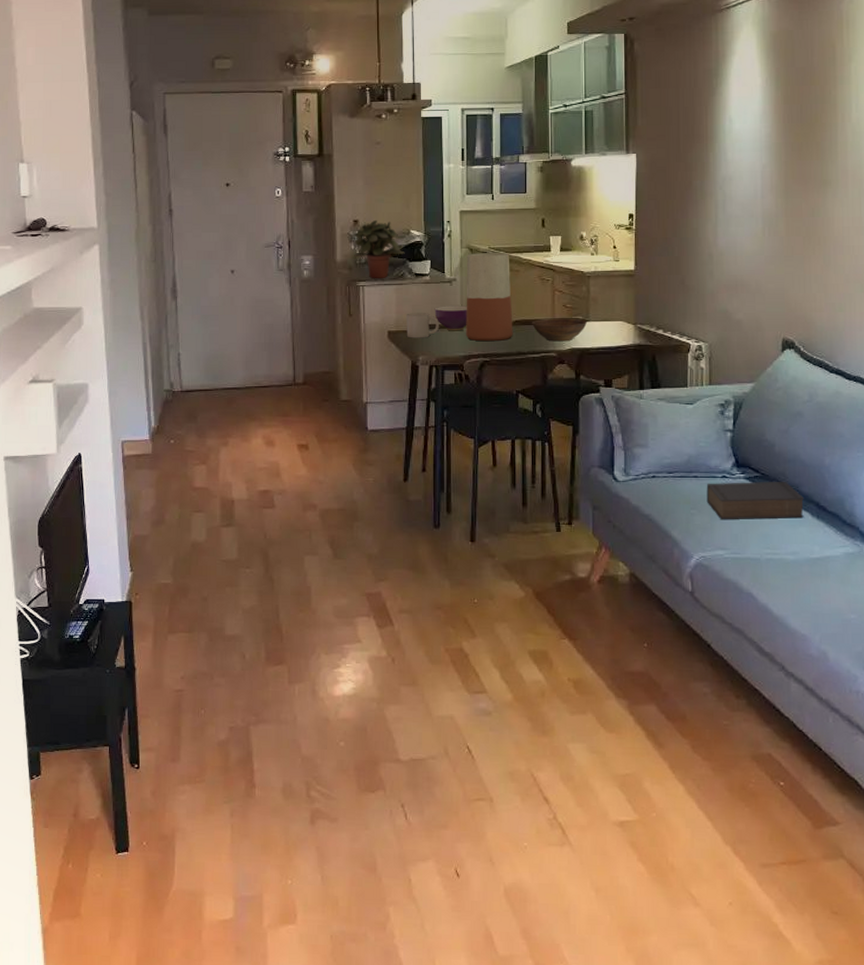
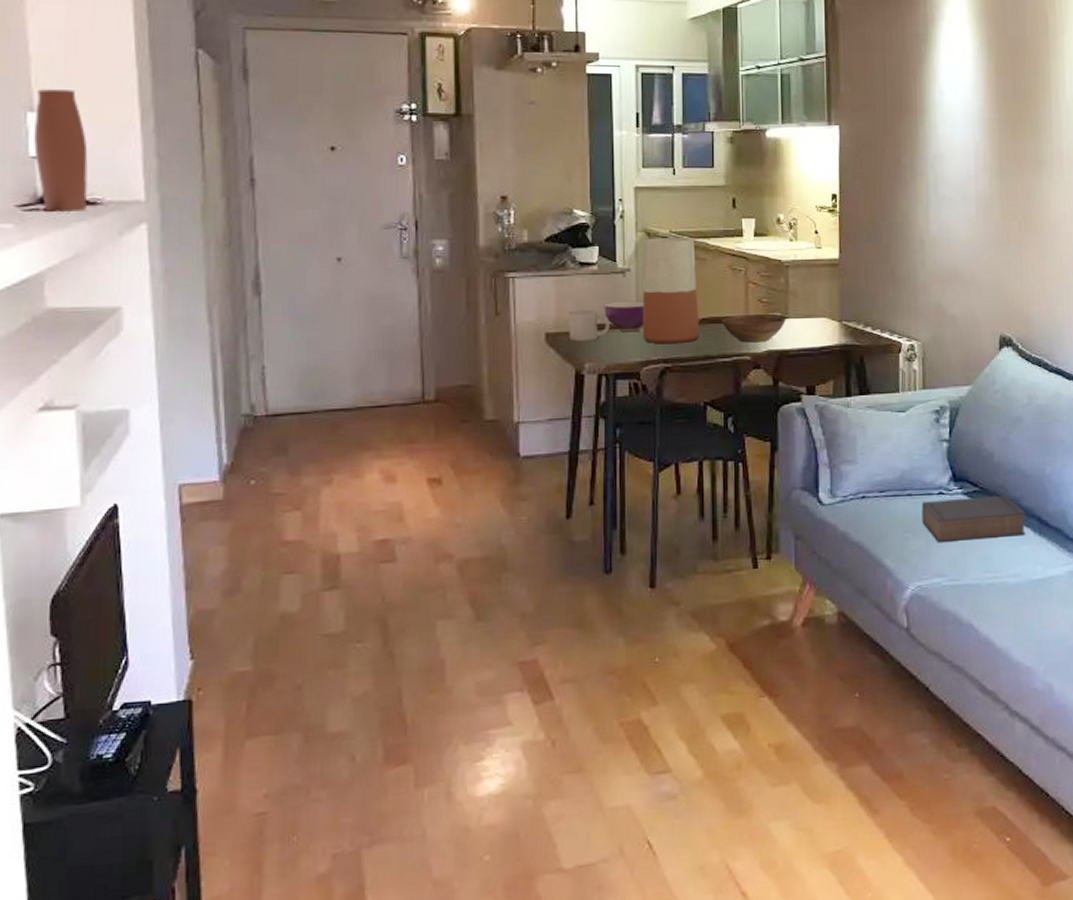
vase: none [24,146,59,238] -> present [34,89,88,213]
potted plant: present [351,219,407,279] -> none [497,196,569,269]

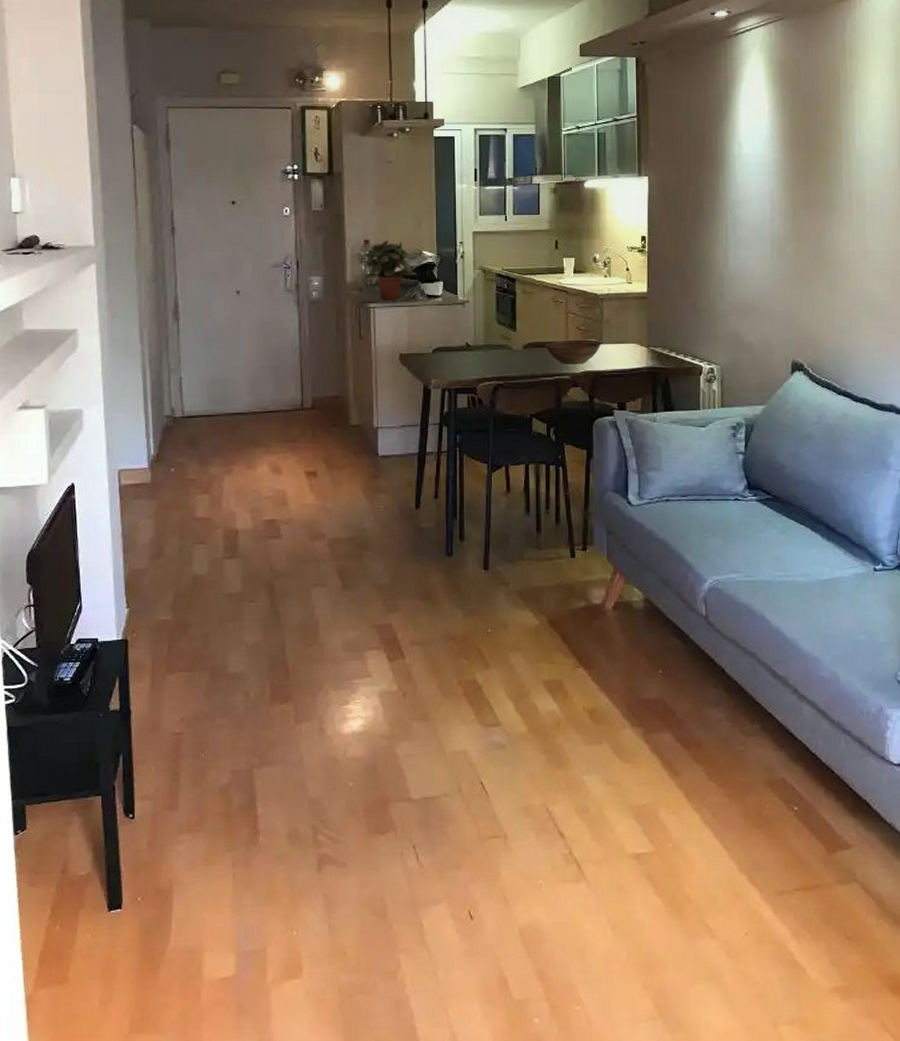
vase: present [34,89,88,213] -> none [15,160,54,256]
potted plant: none [497,196,569,269] -> present [361,240,419,301]
mug: present [568,310,609,342] -> none [418,335,452,361]
bowl: present [603,301,644,332] -> none [447,328,480,354]
vase: present [642,238,700,344] -> none [479,275,527,365]
book: present [921,494,1026,542] -> none [719,503,814,542]

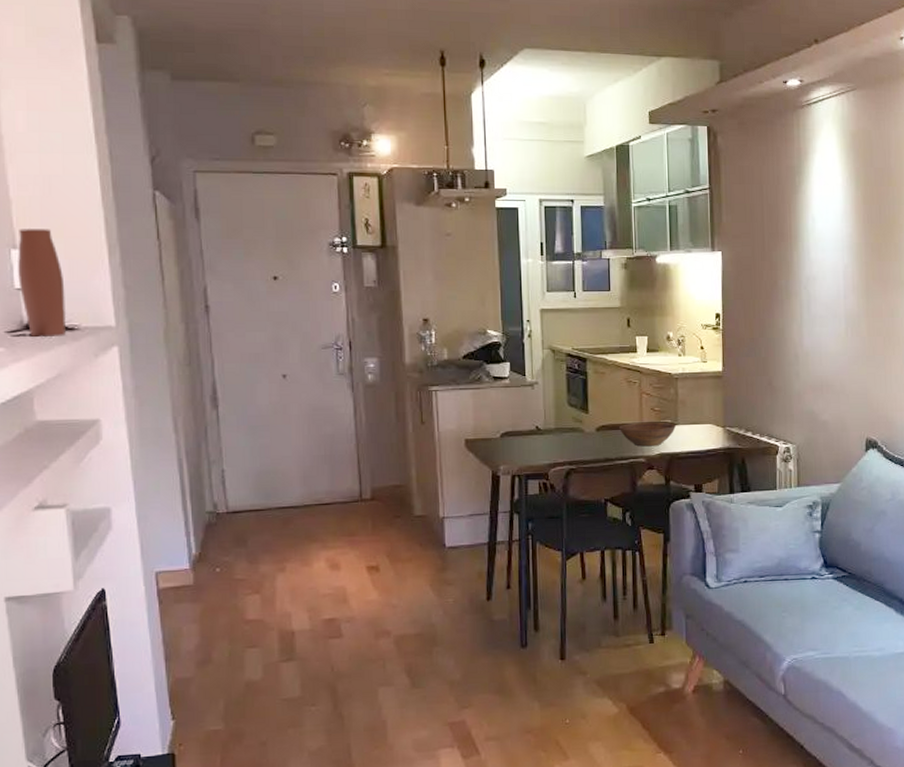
vase: none [15,160,54,256] -> present [18,229,66,338]
potted plant: present [361,240,419,301] -> none [420,318,484,383]

